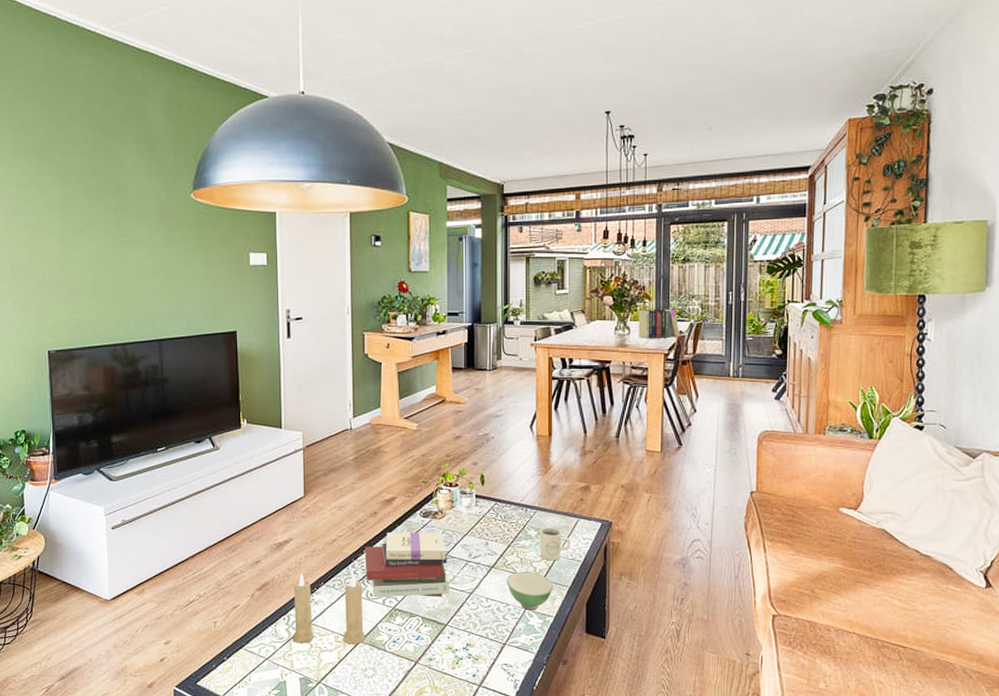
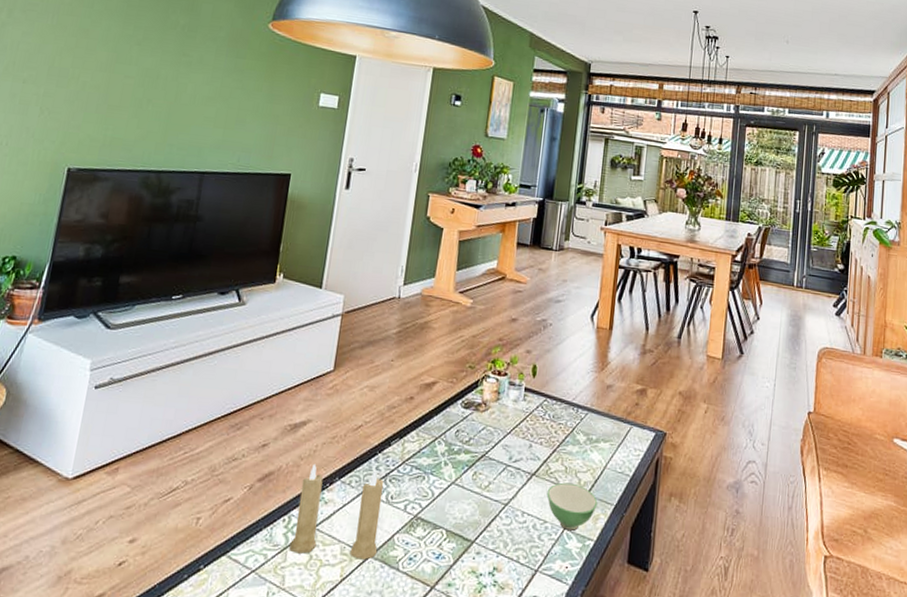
books: present [364,532,450,598] -> none [389,422,485,507]
mug: present [539,528,570,561] -> none [586,433,621,473]
books: present [638,309,681,338] -> none [708,206,749,240]

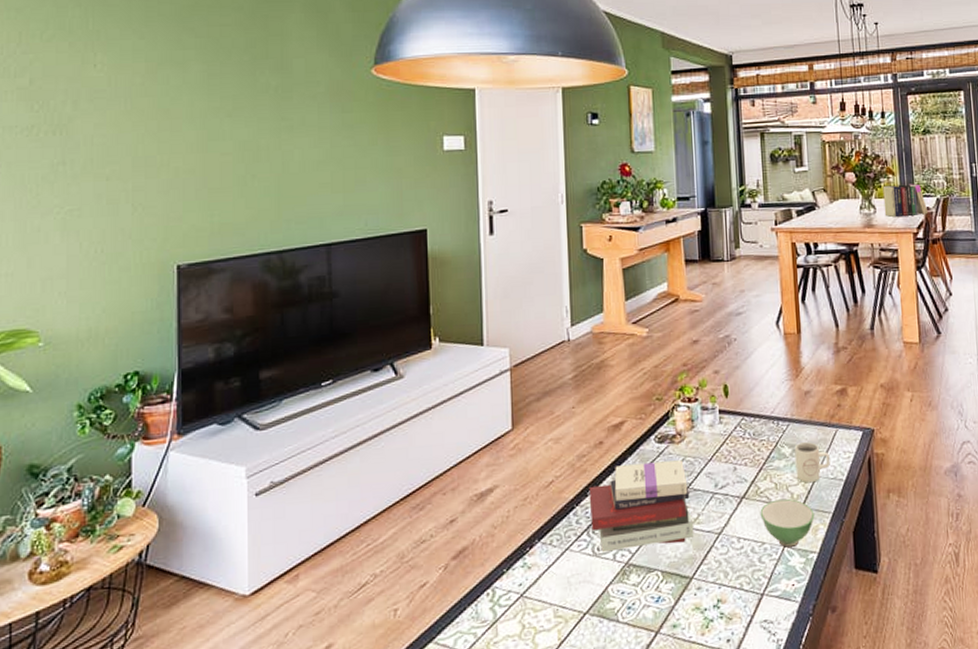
candle: present [289,463,384,560] -> none [499,524,593,626]
books: none [389,422,485,507] -> present [588,460,695,553]
mug: none [586,433,621,473] -> present [794,442,830,483]
books: none [708,206,749,240] -> present [883,184,929,217]

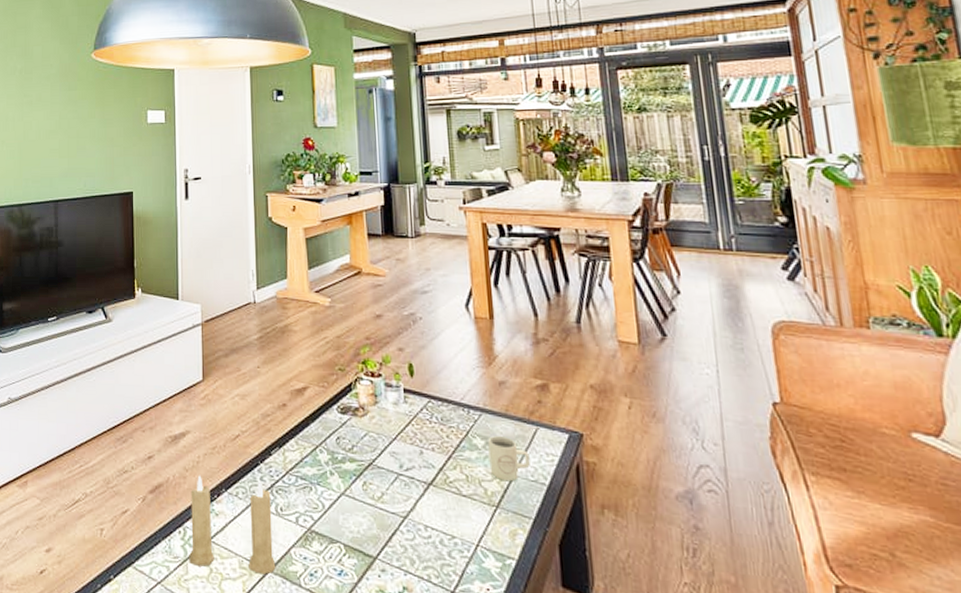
candle: none [499,524,593,626] -> present [189,475,276,575]
books: present [588,460,695,553] -> none [272,430,378,520]
bowl: present [760,498,815,549] -> none [449,492,512,549]
books: present [883,184,929,217] -> none [588,166,647,201]

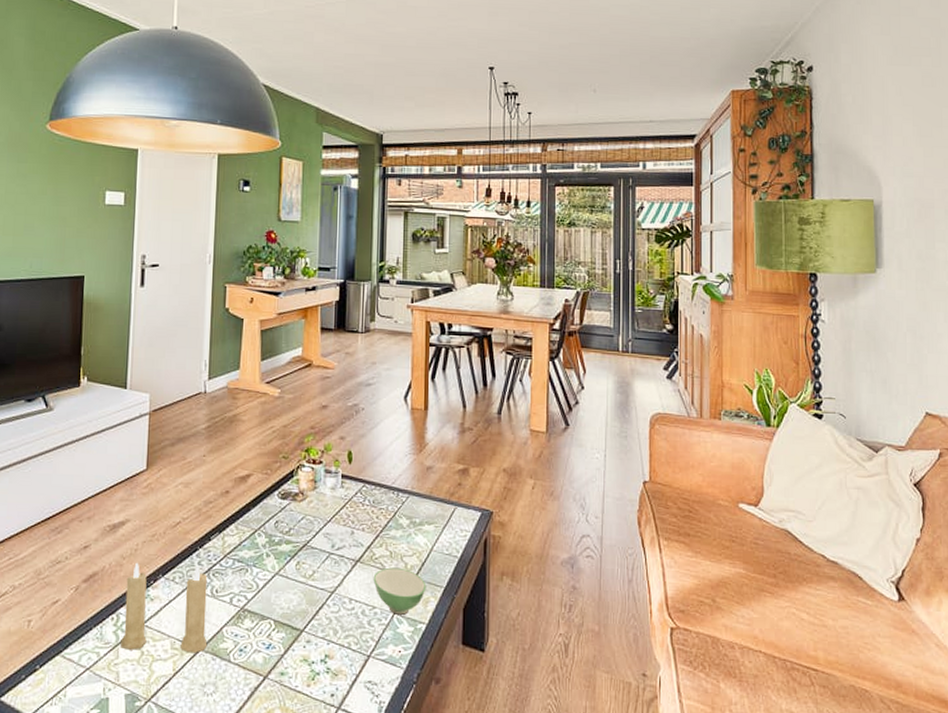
bowl: none [449,492,512,549] -> present [373,567,427,616]
mug: present [488,436,530,482] -> none [411,516,446,556]

